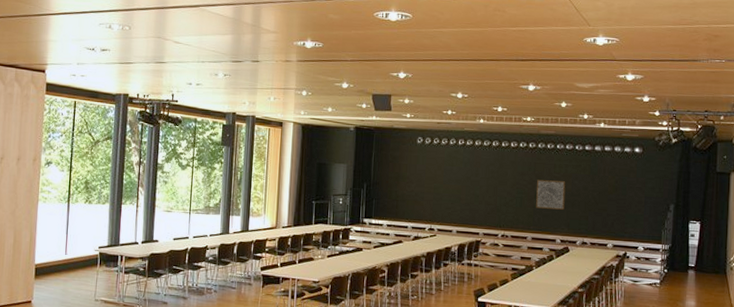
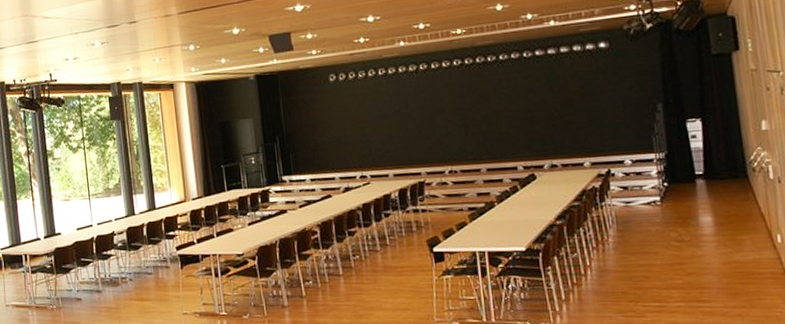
wall art: present [536,180,566,210] -> none [482,97,522,134]

